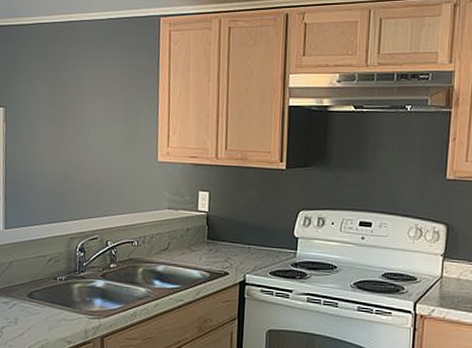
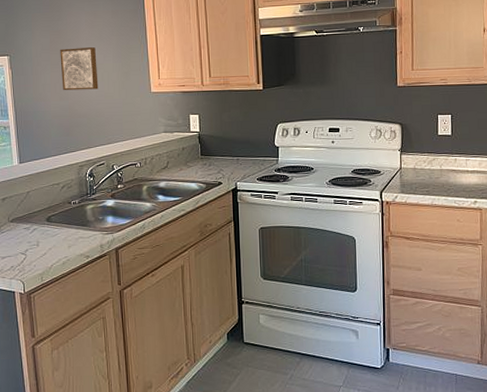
wall art: none [59,104,101,153] -> present [60,47,99,91]

